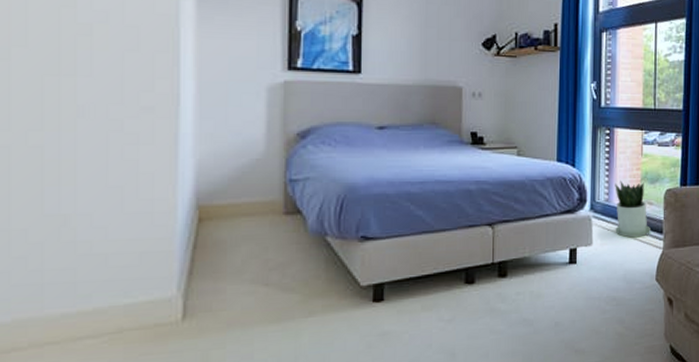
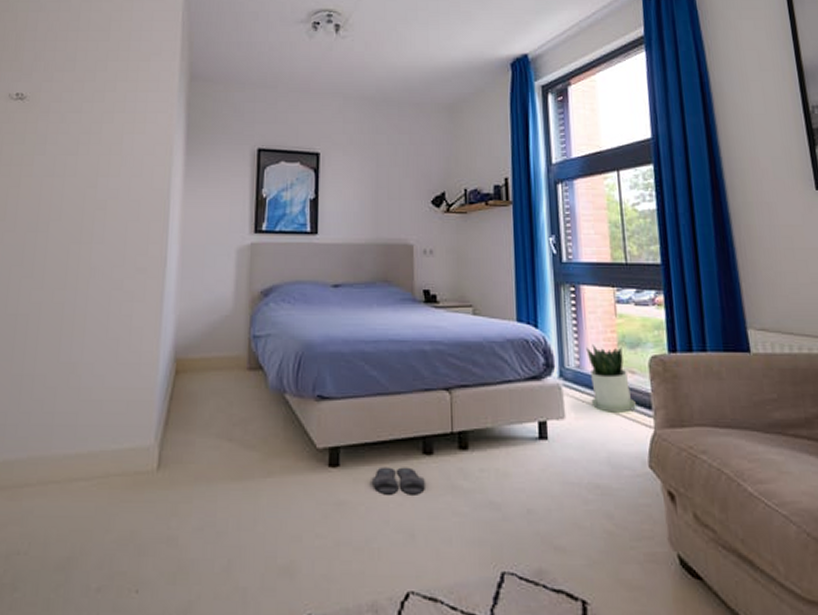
slippers: none [415,296,466,322] -> present [371,467,425,495]

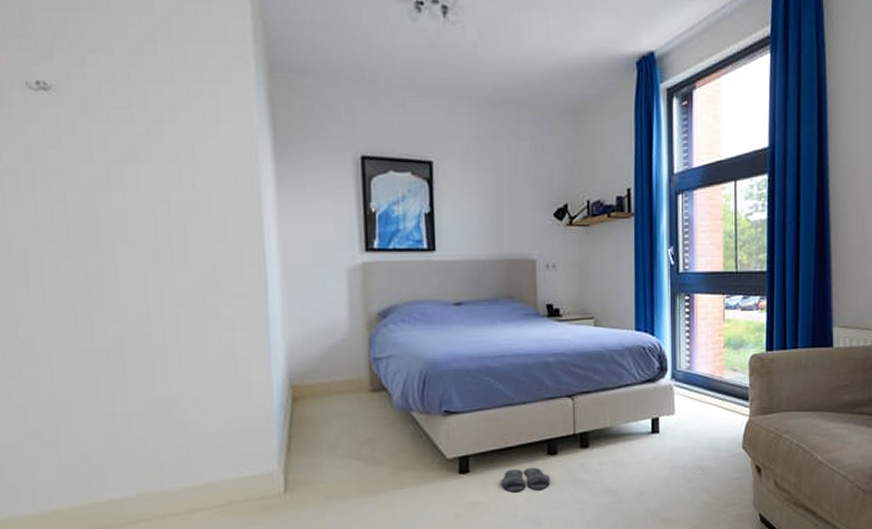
planter: present [586,343,637,413] -> none [696,347,737,406]

